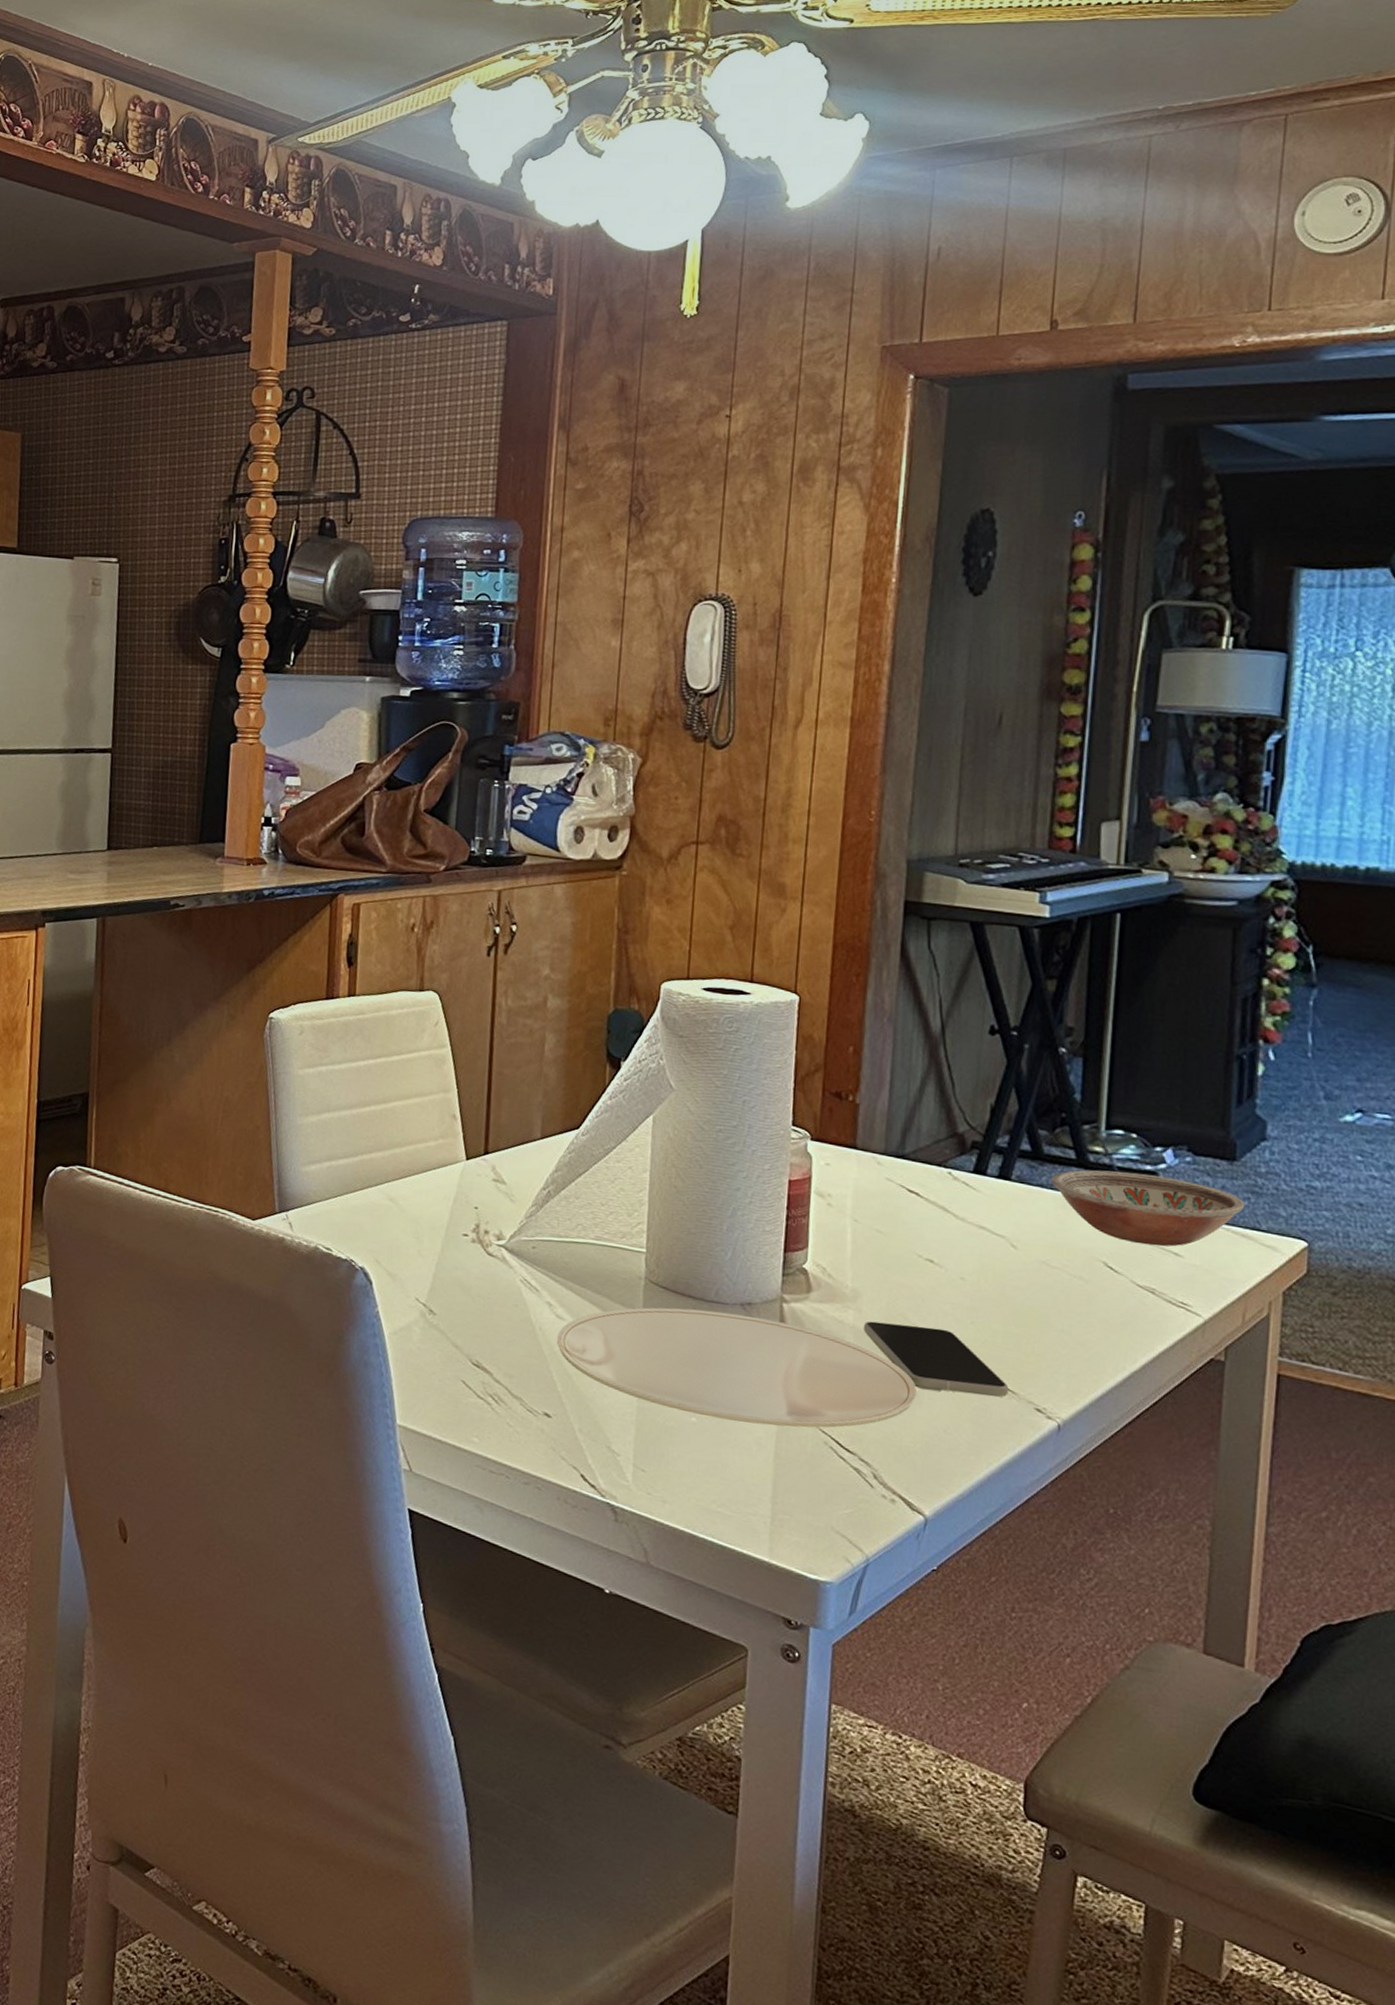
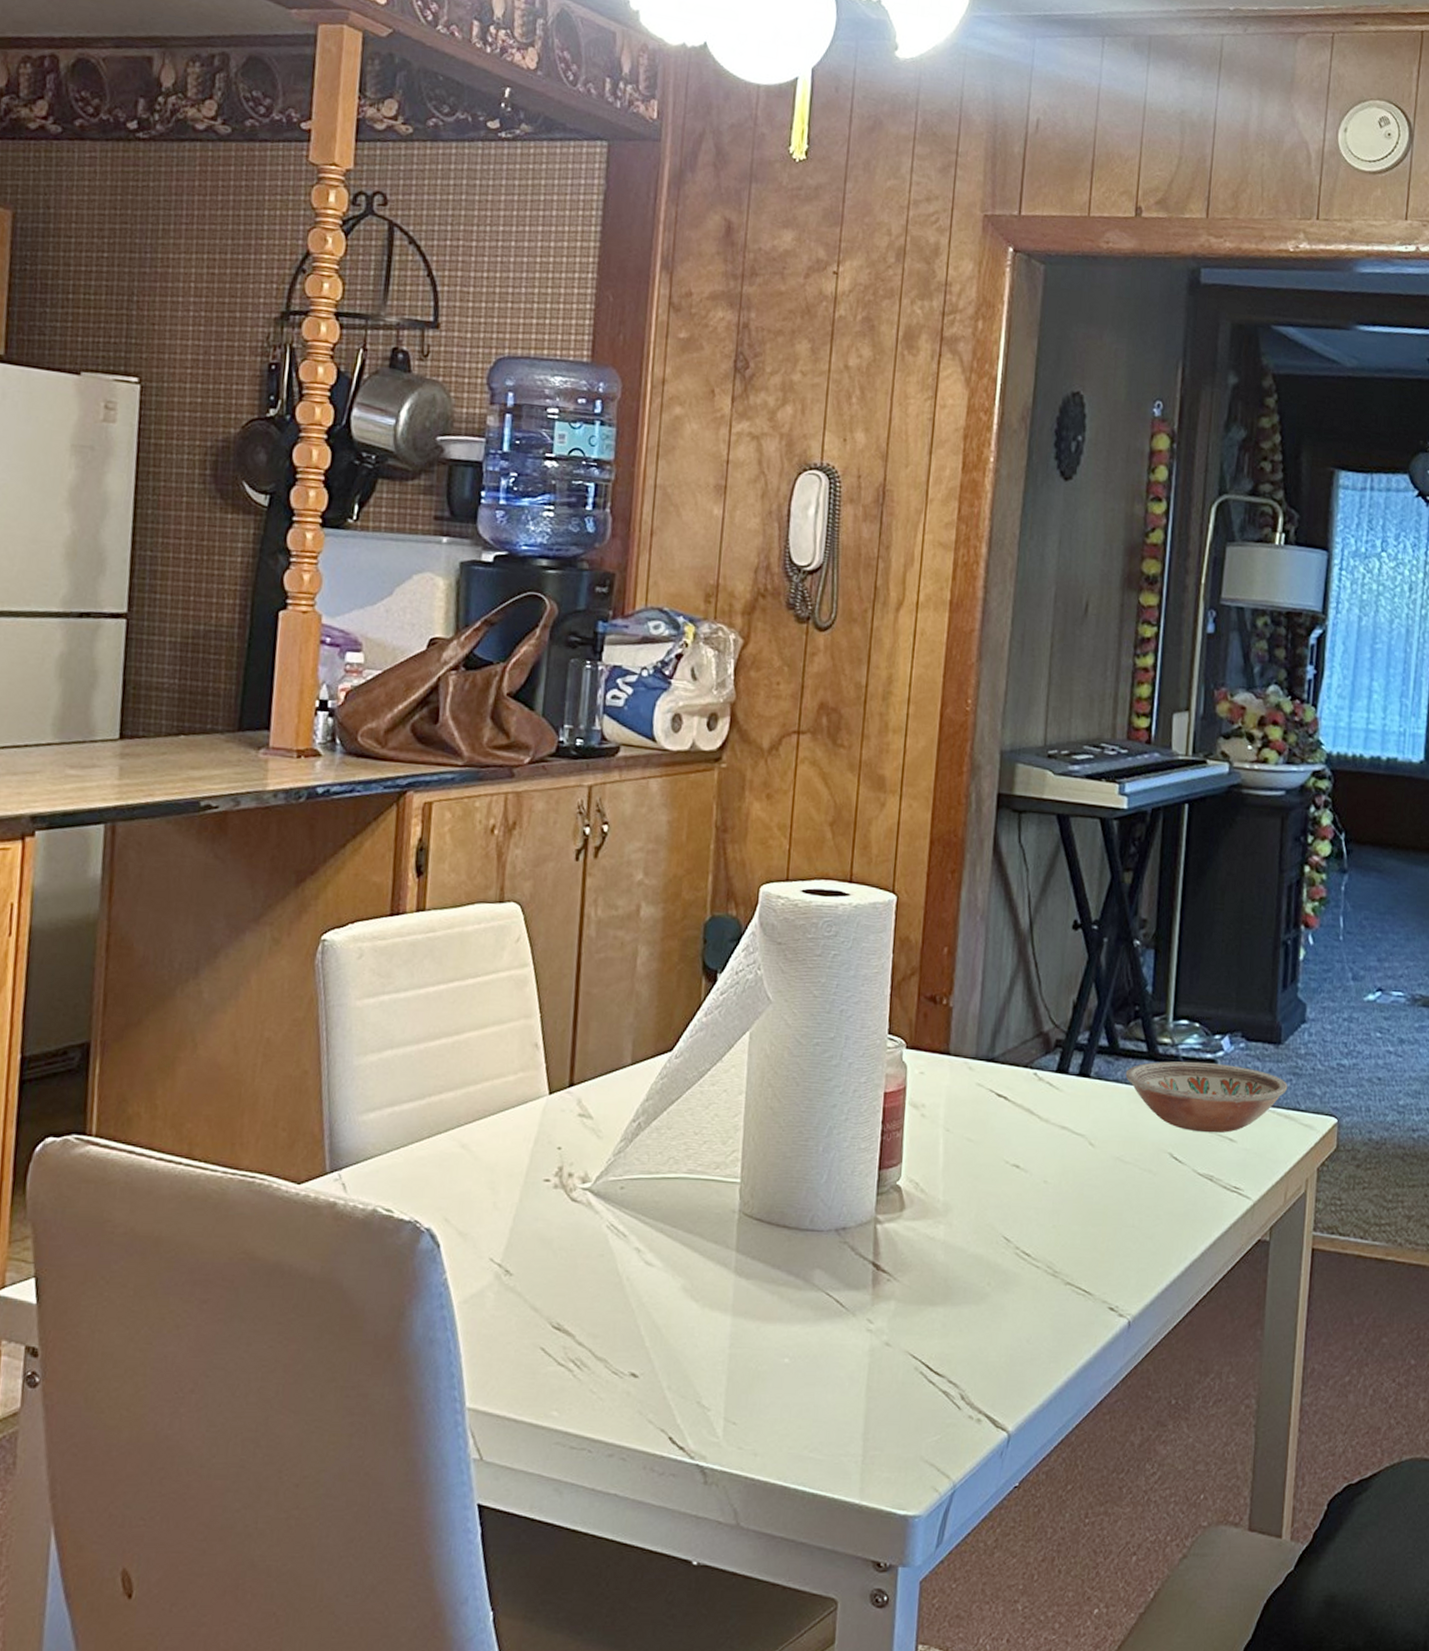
plate: present [556,1307,918,1428] -> none [645,1239,1003,1357]
mobile phone: present [863,1321,1009,1397] -> none [953,1234,1086,1300]

